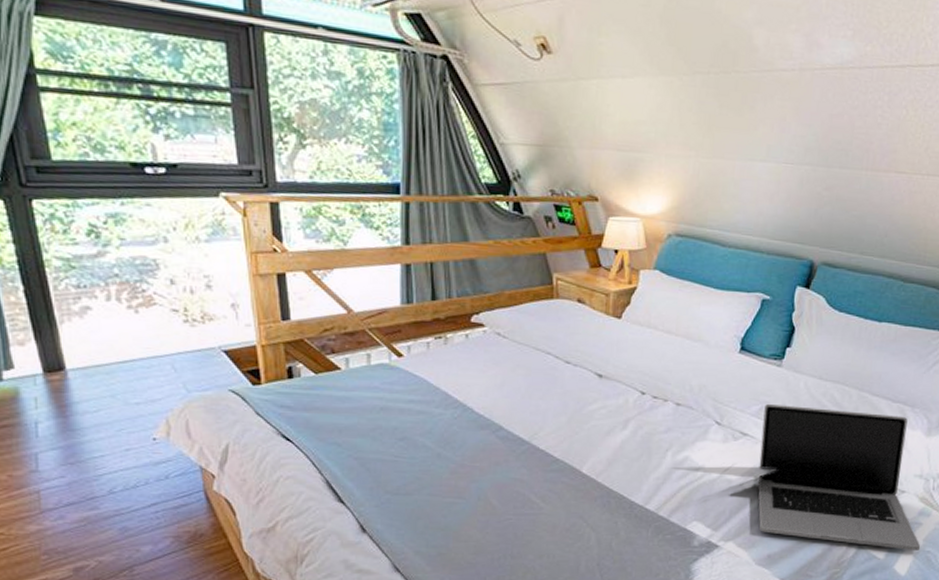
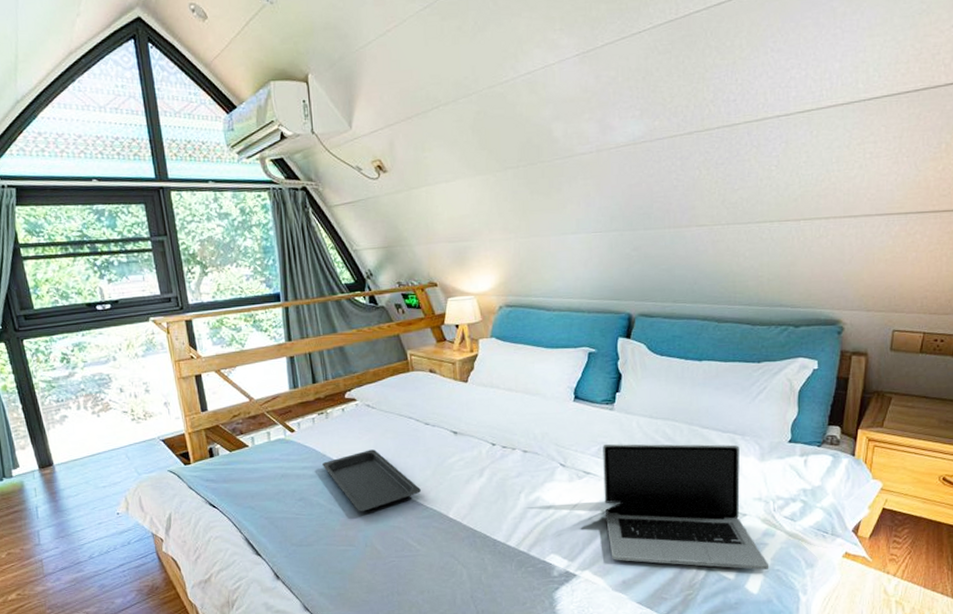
serving tray: none [434,386,553,459] -> present [322,449,422,511]

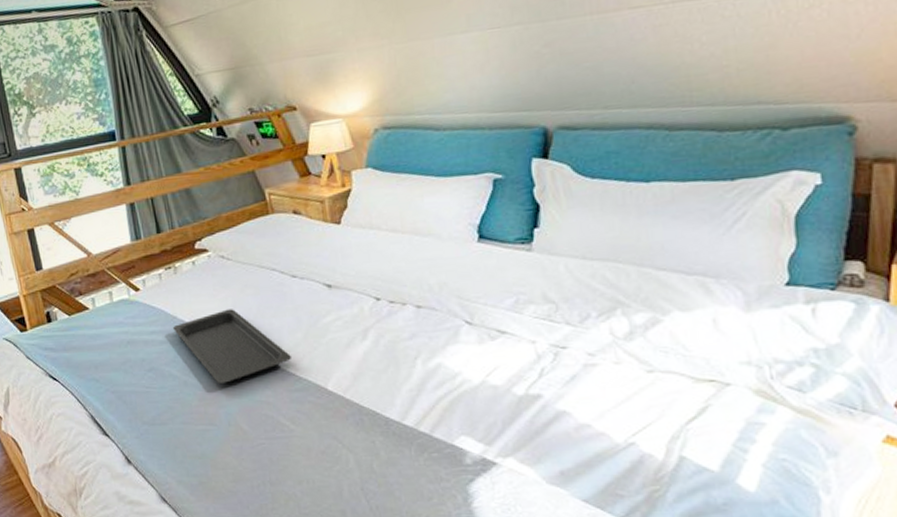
laptop: present [603,443,769,570] -> none [520,290,771,459]

